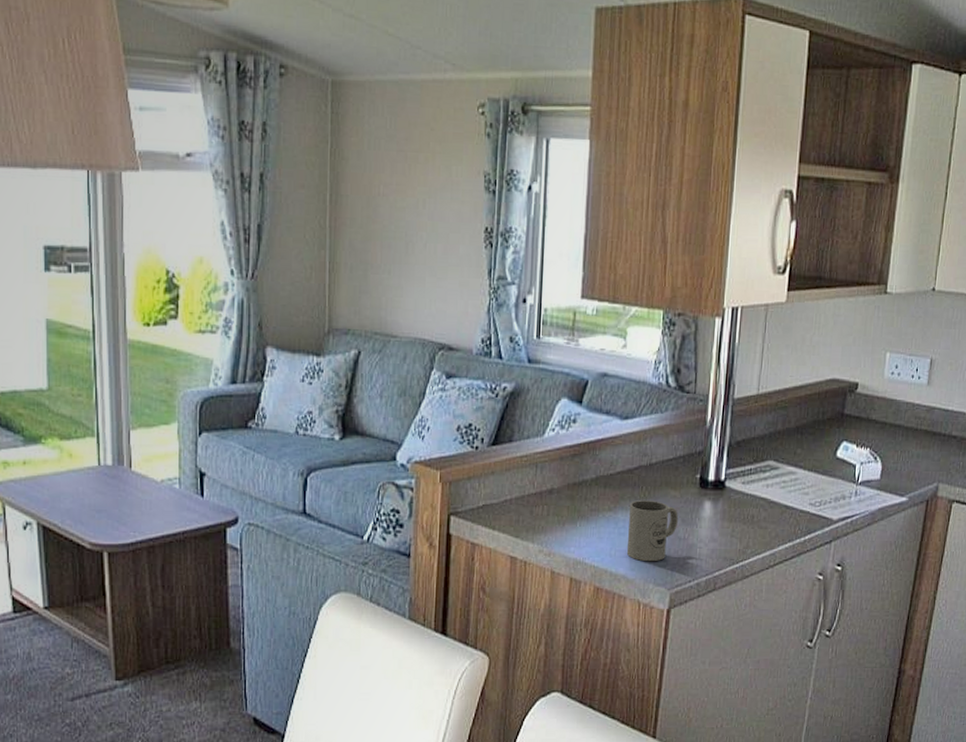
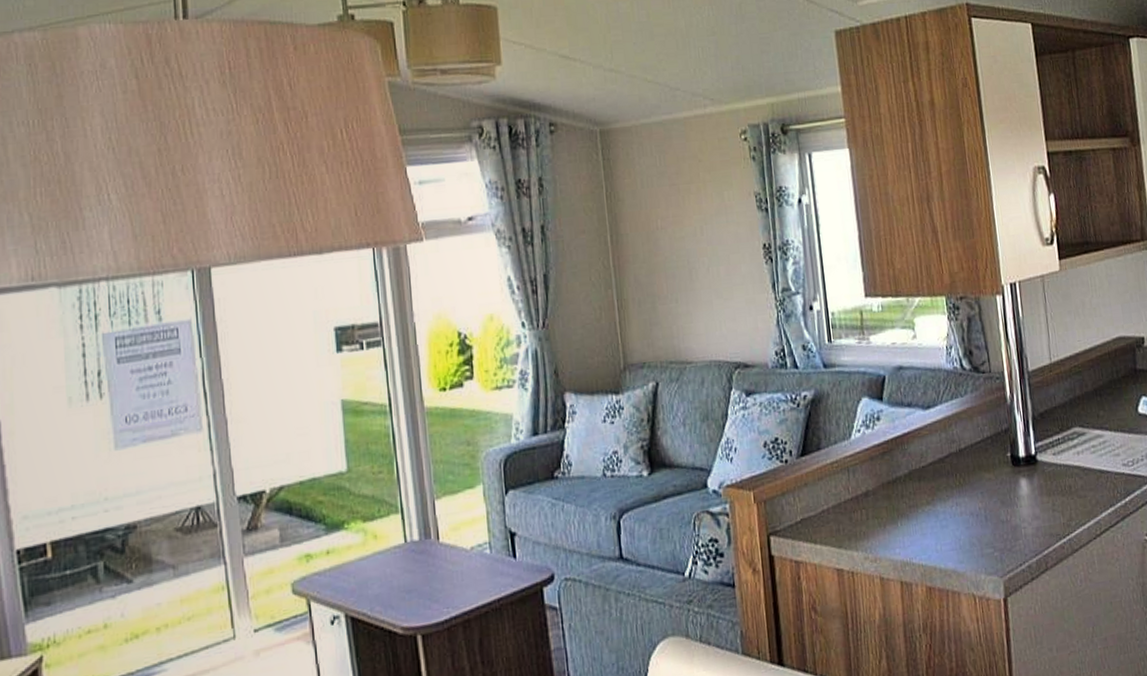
mug: present [626,500,679,562] -> none [947,486,999,552]

